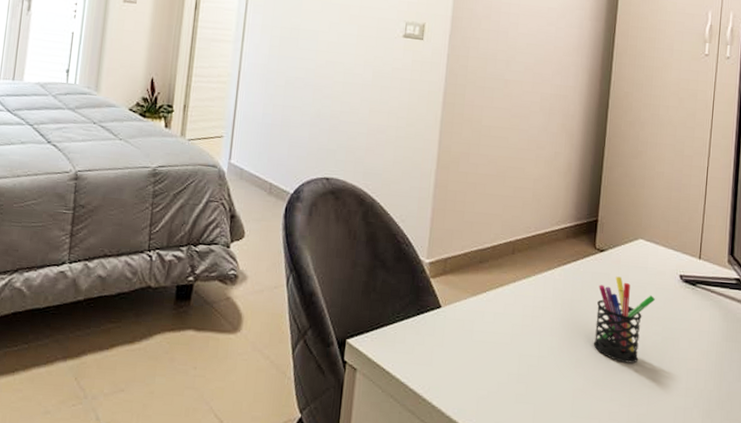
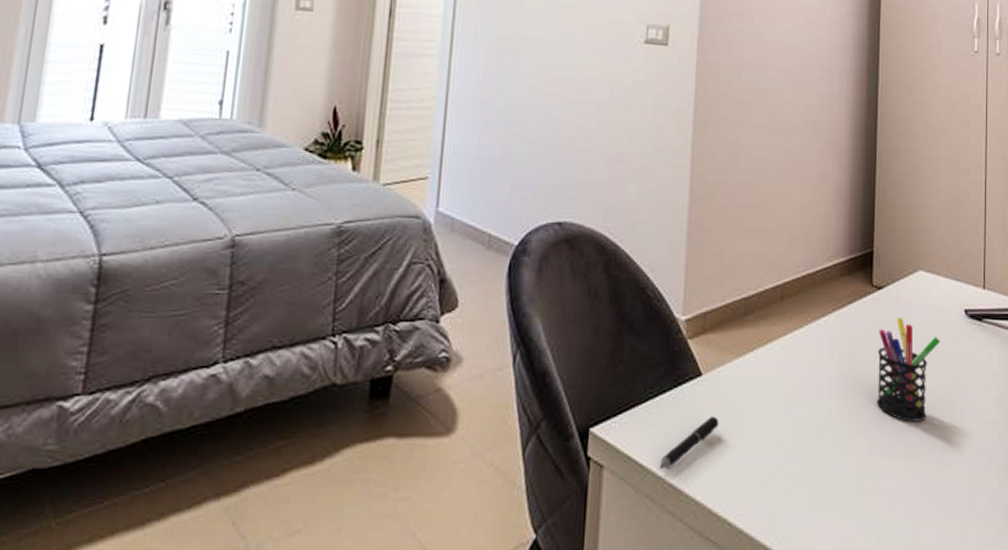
pen: none [402,340,454,377] -> present [659,416,719,469]

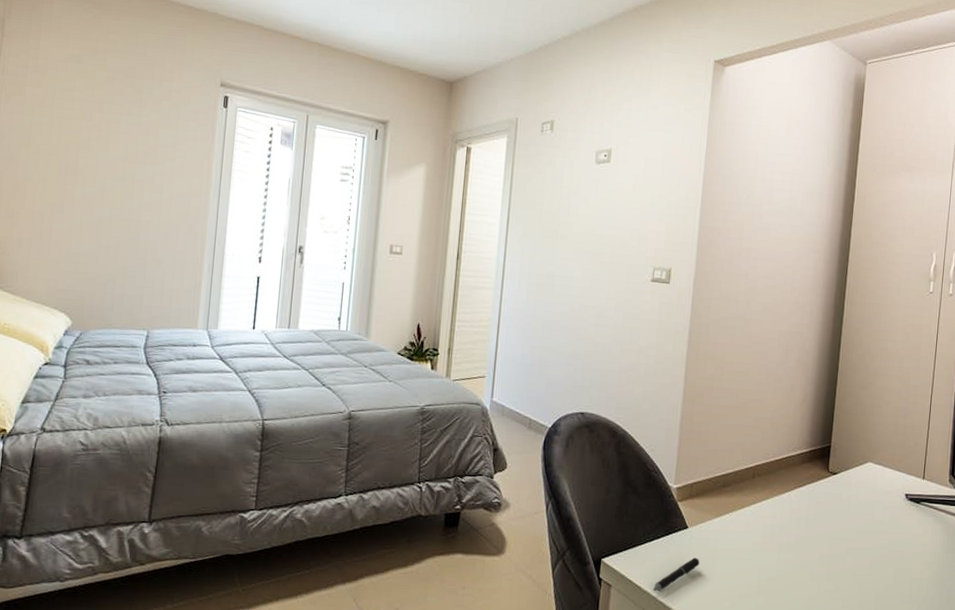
pen holder: present [876,317,940,422] -> none [826,496,883,574]

